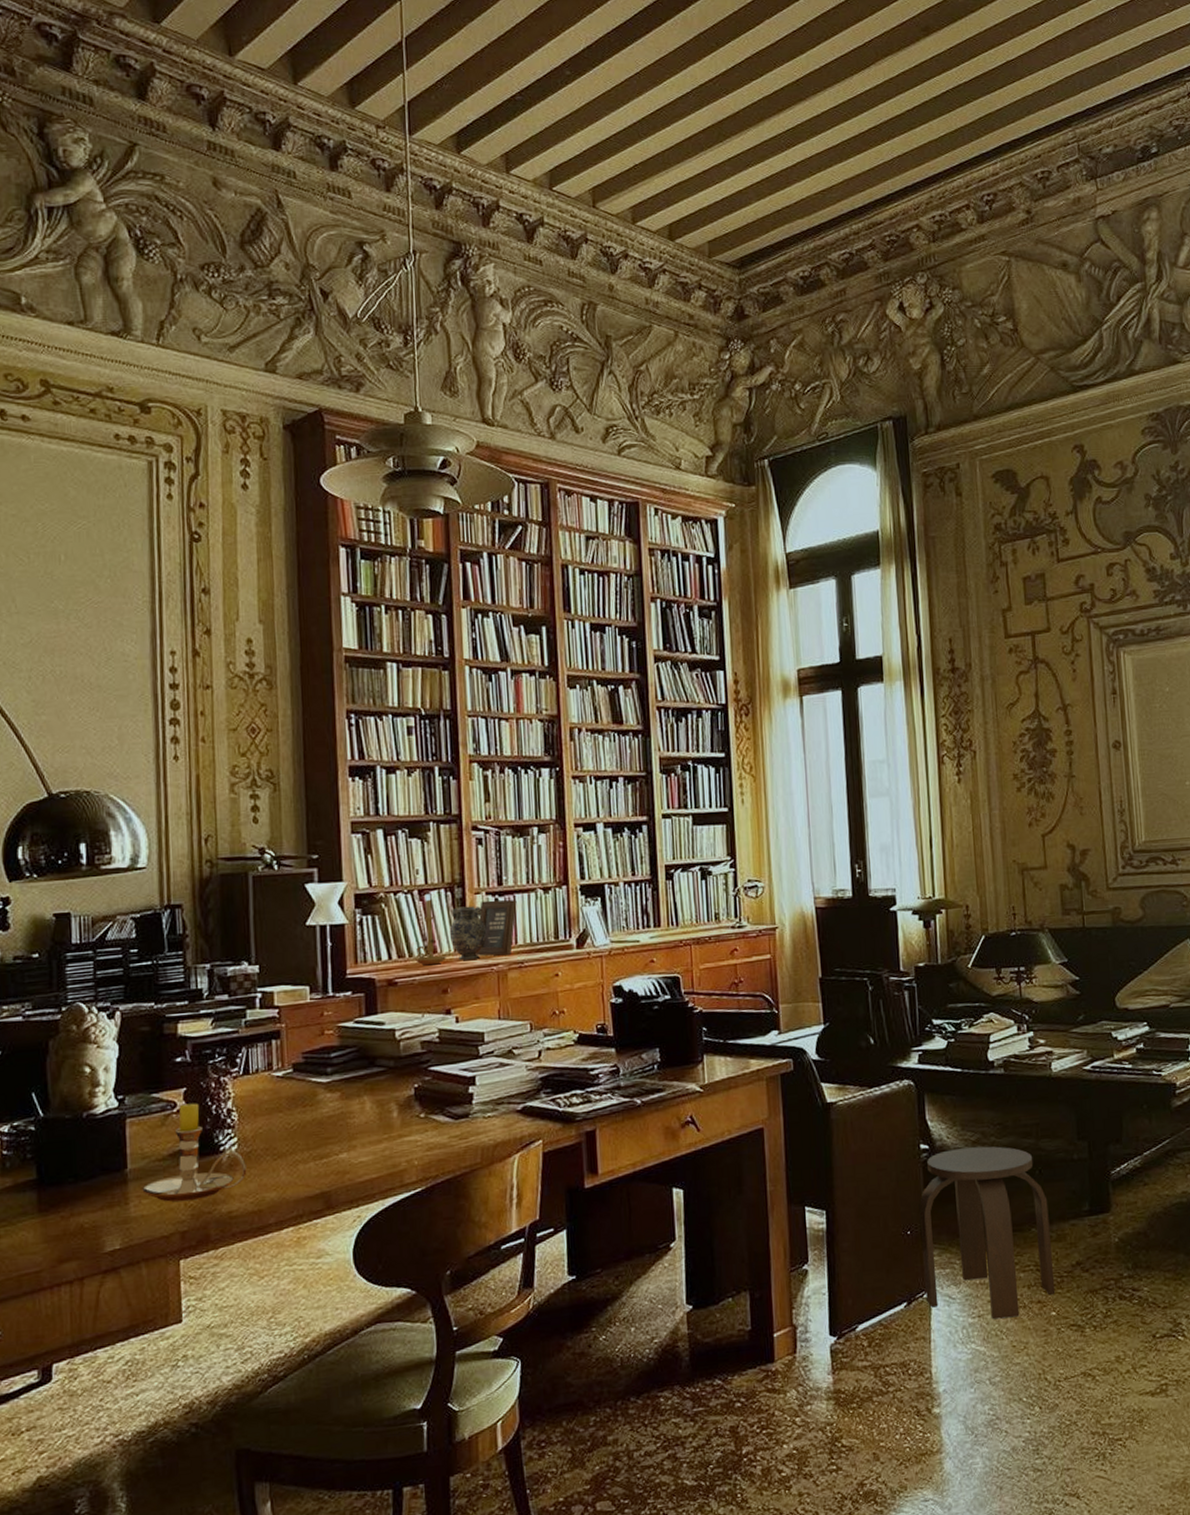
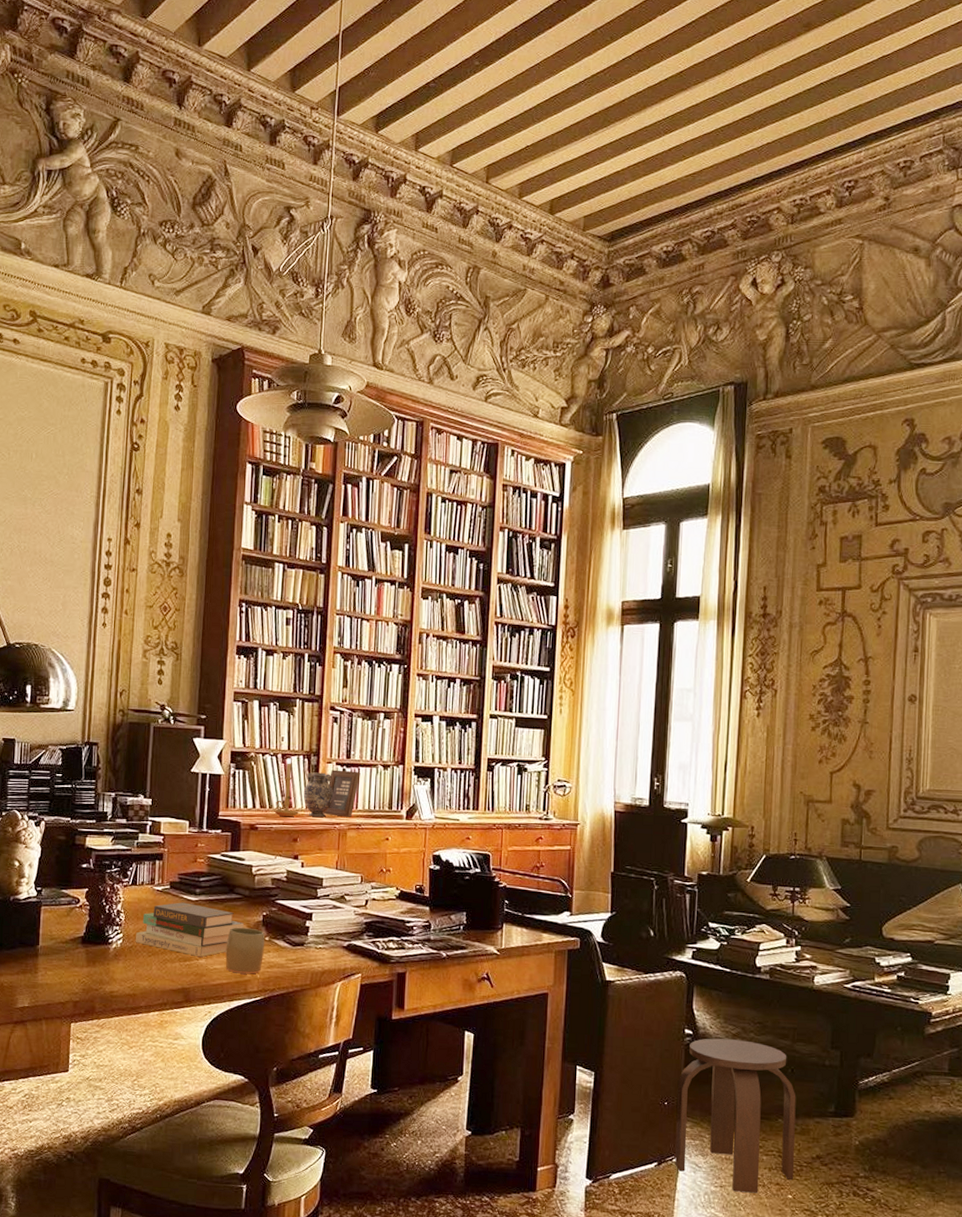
candlestick: present [142,1102,247,1202] -> none [48,900,128,978]
books: none [254,1086,393,1151] -> present [135,902,245,958]
mug: none [371,1105,421,1164] -> present [225,927,265,974]

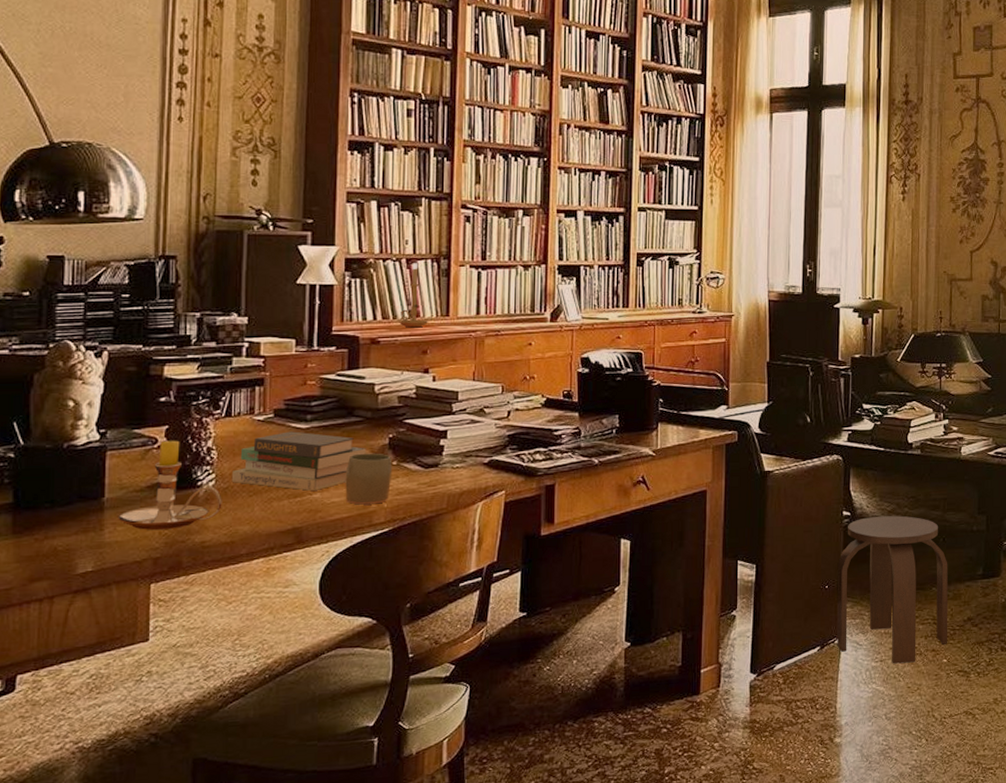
candlestick: none [48,900,128,978] -> present [118,439,222,530]
decorative vase: present [303,772,334,817] -> none [432,277,468,325]
picture frame: present [323,769,361,817] -> none [456,273,498,324]

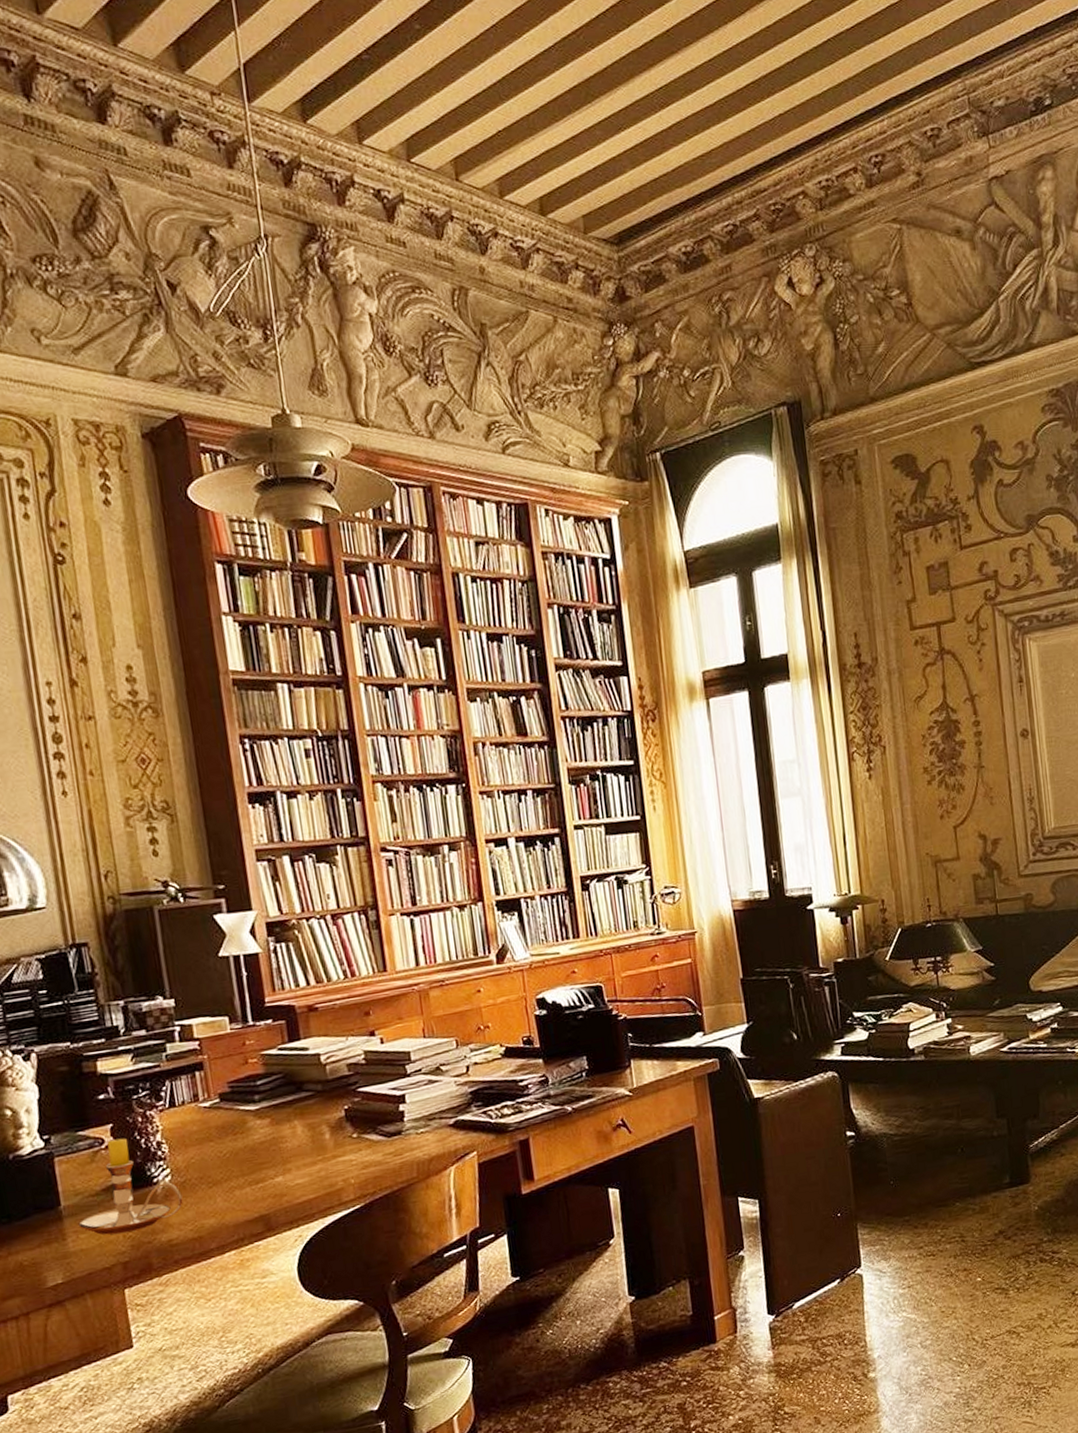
books: present [231,431,367,492] -> none [186,1113,324,1176]
mug: present [345,453,393,505] -> none [304,1127,355,1184]
candle holder: present [399,263,428,328] -> none [334,918,366,990]
stool: present [837,515,948,664] -> none [847,1129,980,1289]

